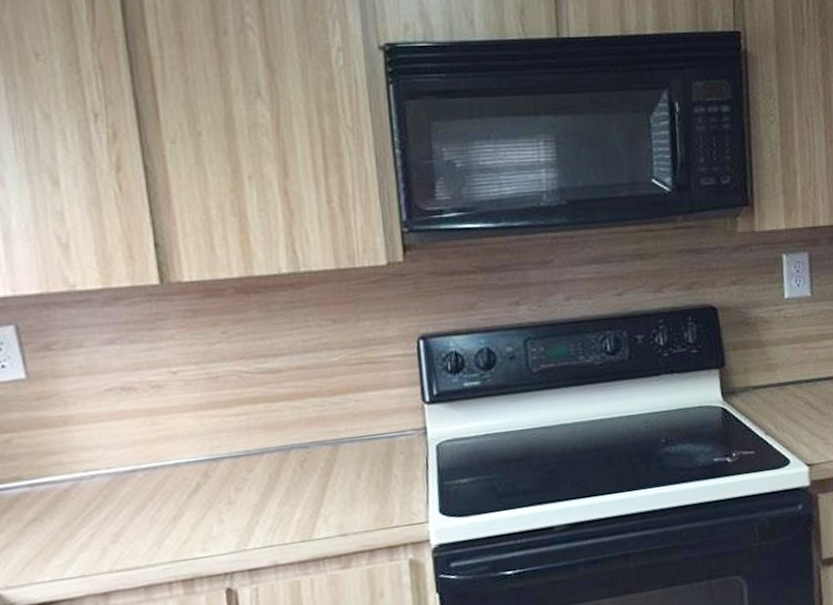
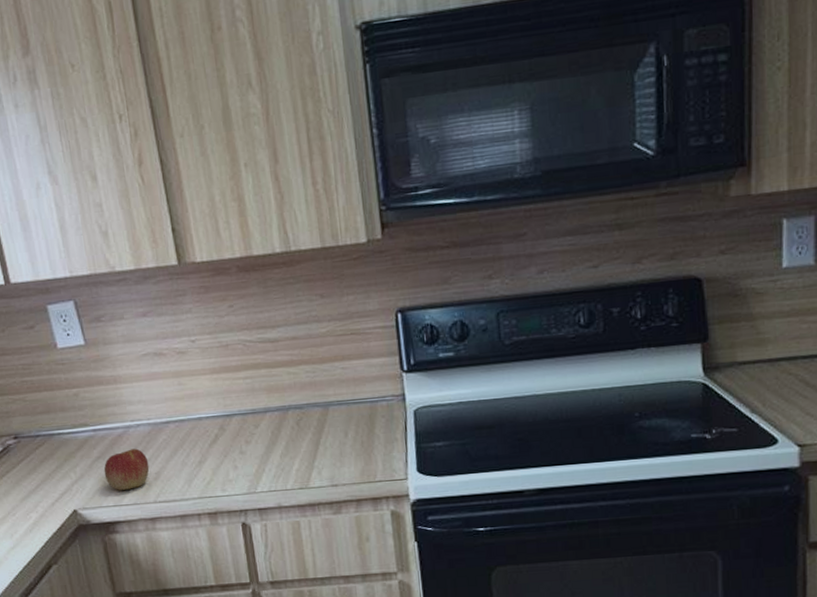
apple: none [40,505,106,560] -> present [103,448,150,490]

